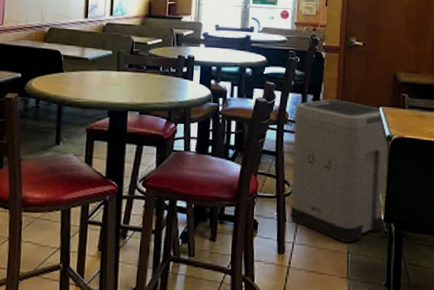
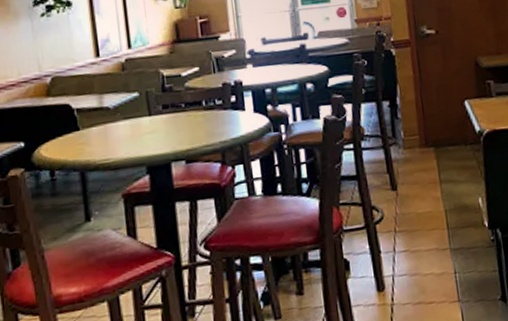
trash can: present [290,99,389,242] -> none [371,100,490,262]

